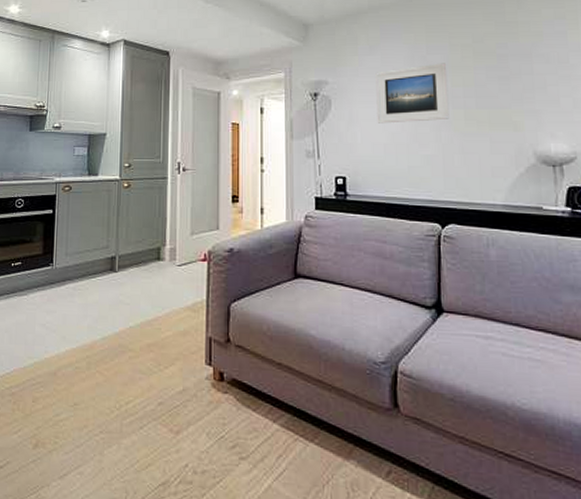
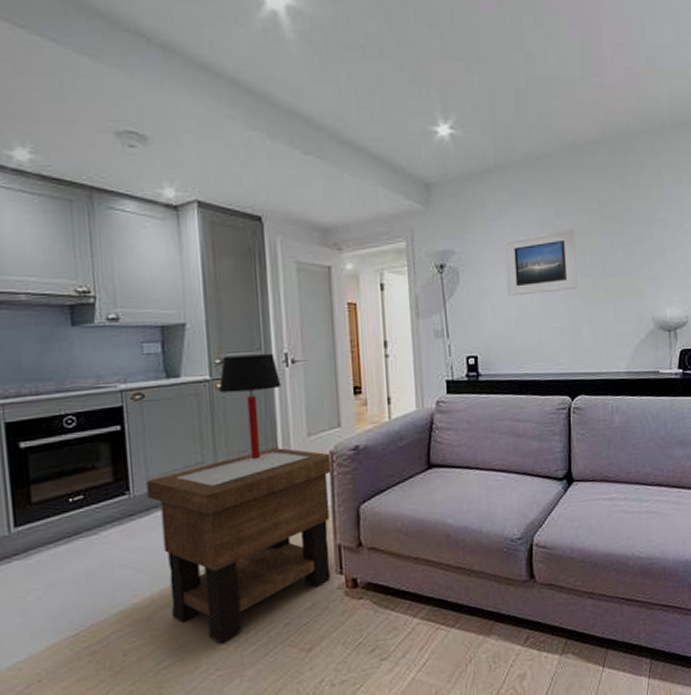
side table: none [65,242,210,408] -> present [146,448,333,643]
table lamp: none [125,162,173,250] -> present [219,354,282,460]

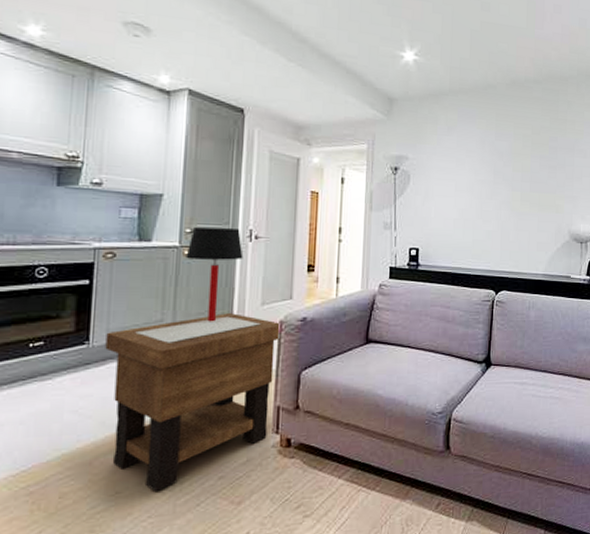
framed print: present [505,229,578,296] -> none [449,149,510,201]

